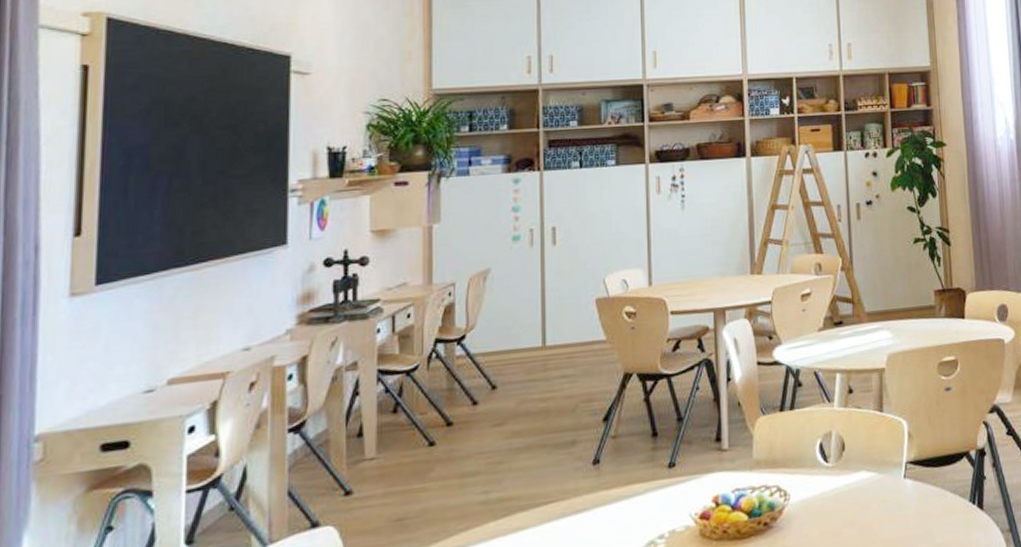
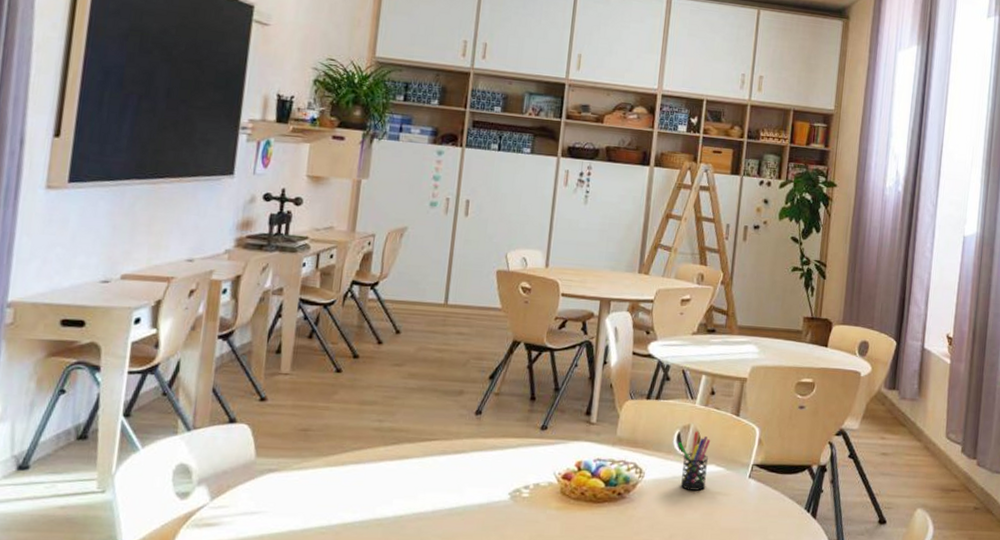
pen holder: none [822,437,859,505] -> present [678,431,711,491]

